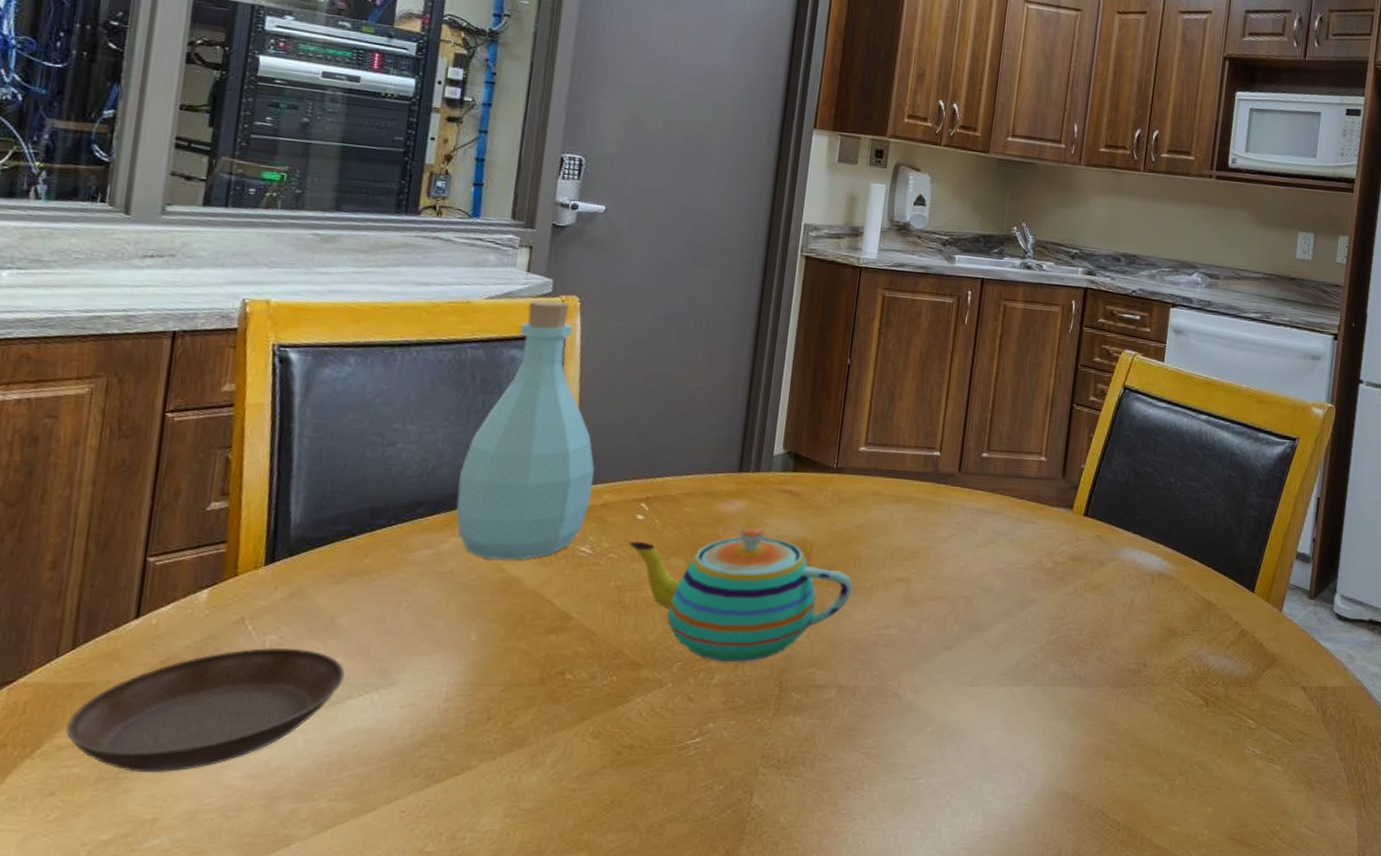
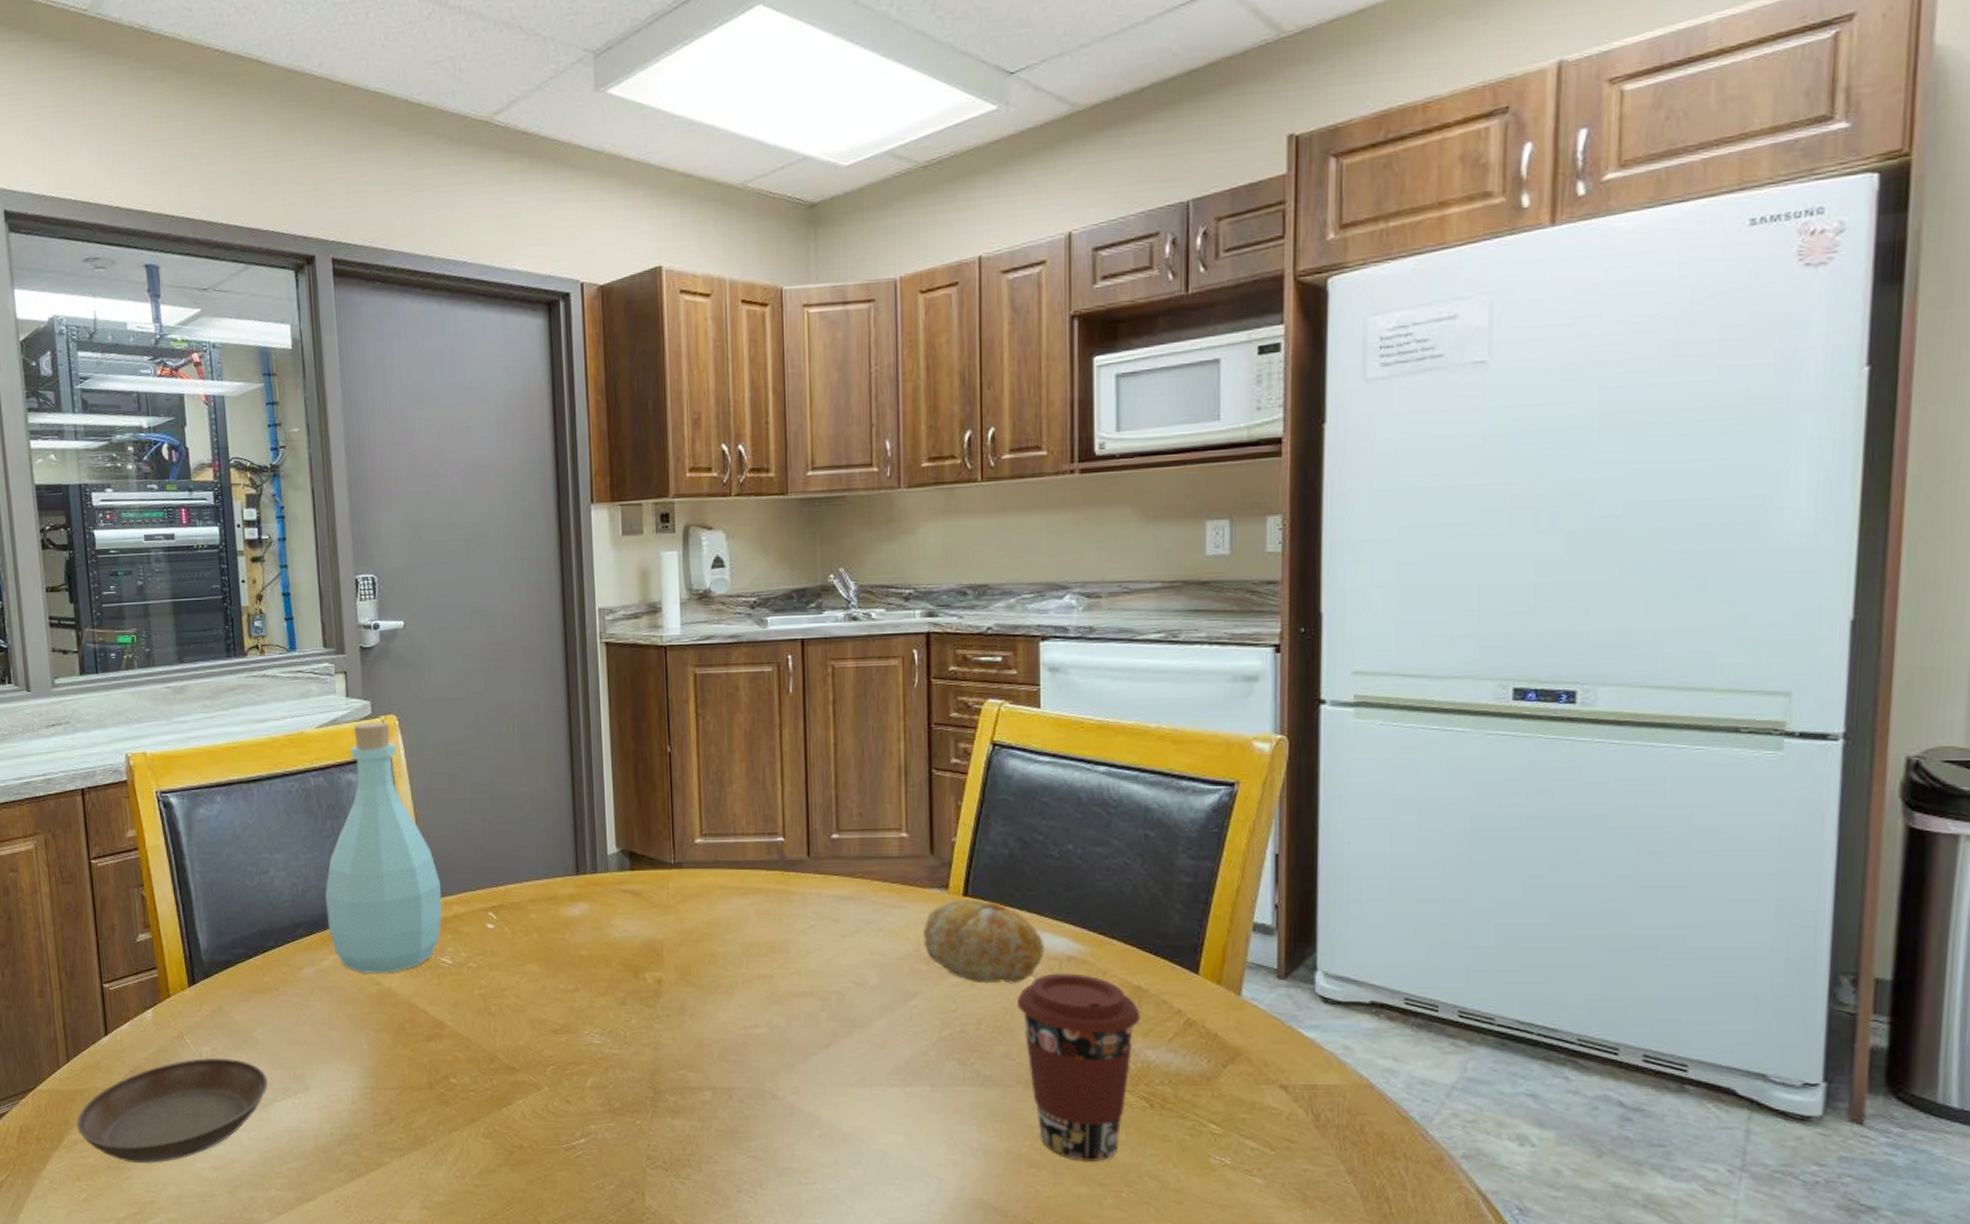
teapot: present [629,527,853,663] -> none [484,930,712,1066]
fruit: none [1046,518,1142,595] -> present [922,898,1044,984]
coffee cup: none [1113,587,1208,754] -> present [1016,973,1141,1162]

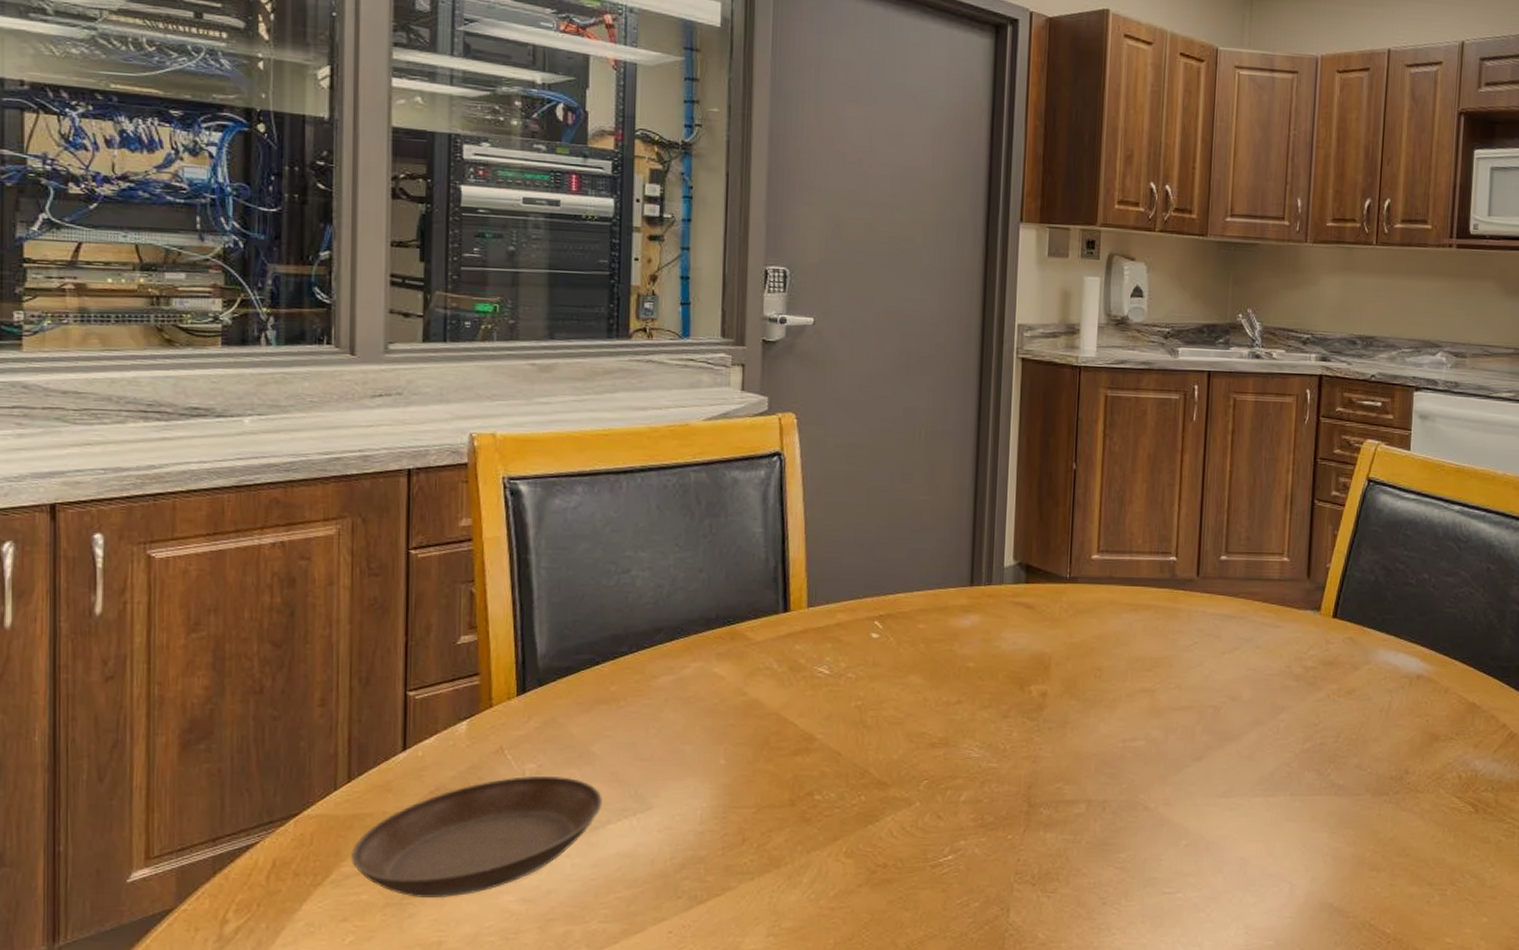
bottle: present [325,721,443,974] -> none [693,418,826,684]
fruit: present [922,898,1044,984] -> none [1294,620,1398,700]
coffee cup: present [1016,973,1141,1162] -> none [1370,690,1474,864]

